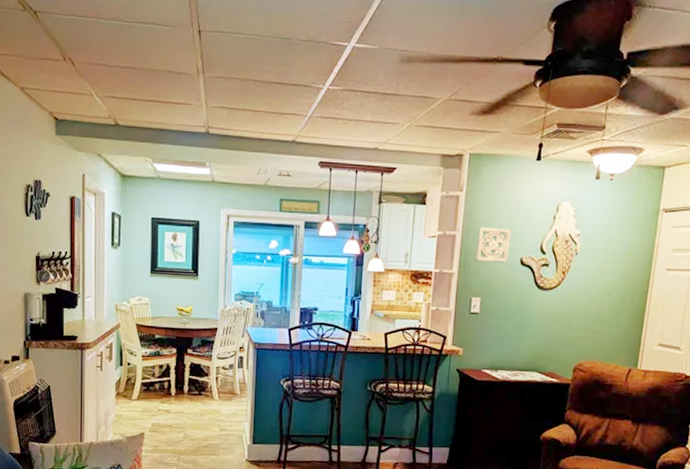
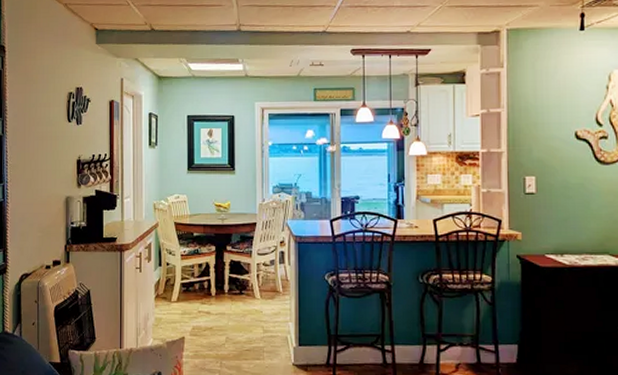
wall ornament: present [475,226,511,264] -> none [524,101,562,139]

